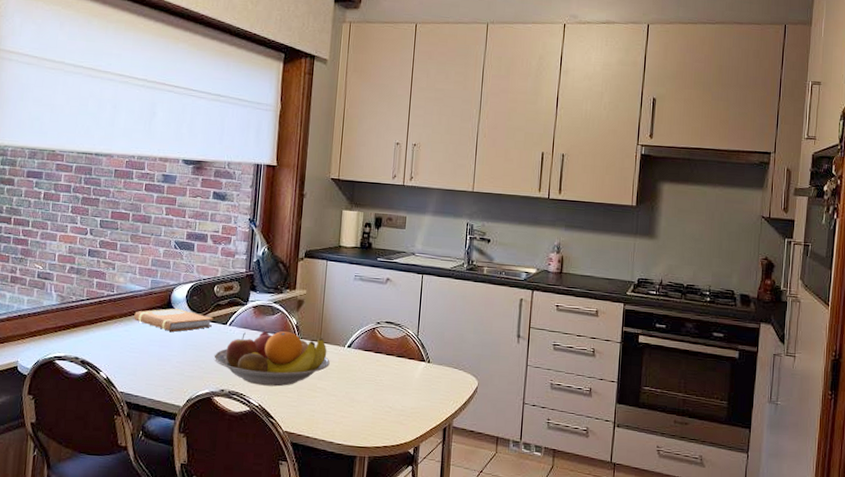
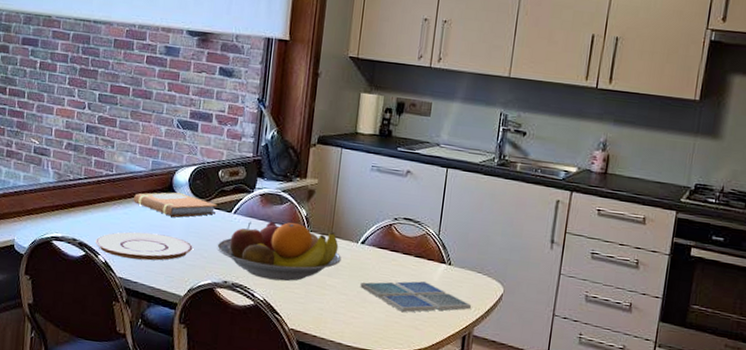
plate: none [96,347,191,374] -> present [94,231,193,261]
drink coaster: none [348,378,451,410] -> present [360,280,472,313]

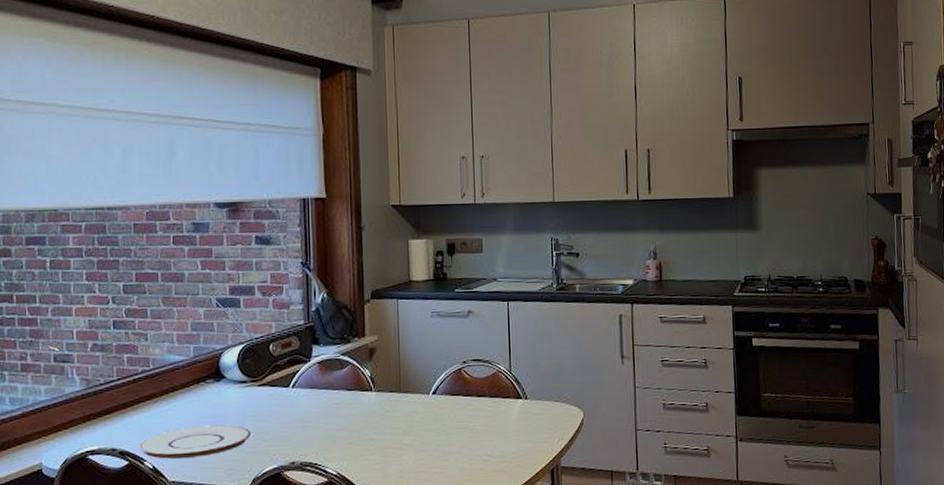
notebook: present [133,192,218,217] -> none [178,375,273,404]
fruit bowl: present [216,221,341,282] -> none [278,385,414,451]
drink coaster: present [360,280,472,313] -> none [438,420,555,458]

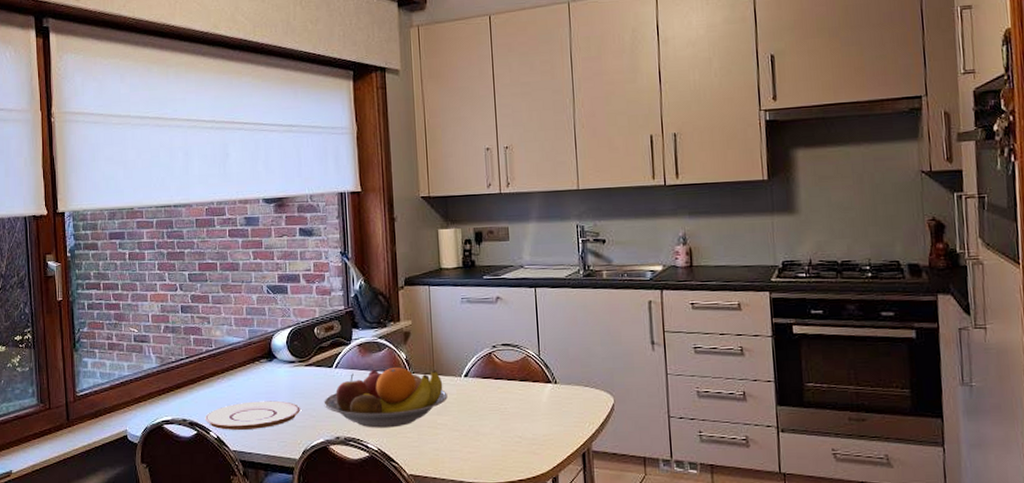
fruit bowl: none [278,385,414,451] -> present [324,366,448,428]

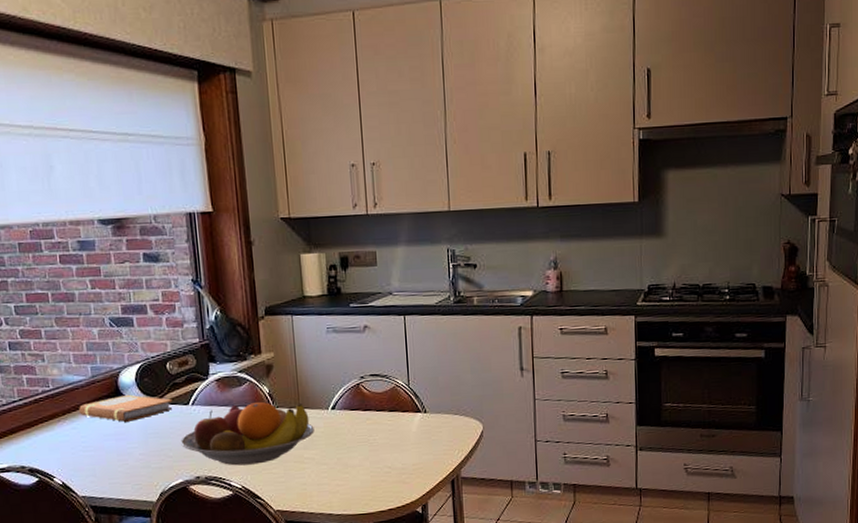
plate: present [204,400,300,430] -> none [46,442,155,476]
notebook: none [236,356,318,381] -> present [79,394,173,422]

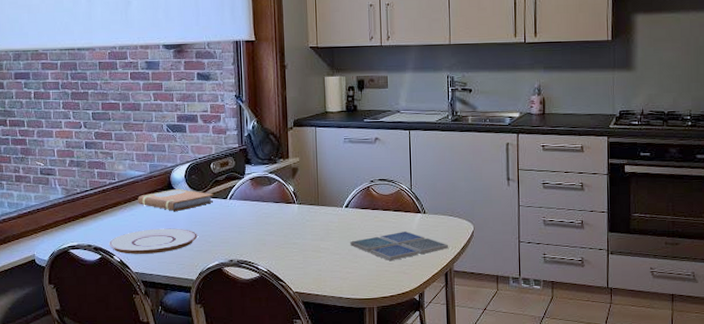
plate: none [46,442,155,476] -> present [108,228,197,254]
fruit bowl: present [180,401,314,466] -> none [219,198,330,252]
drink coaster: none [339,433,455,470] -> present [350,230,449,262]

